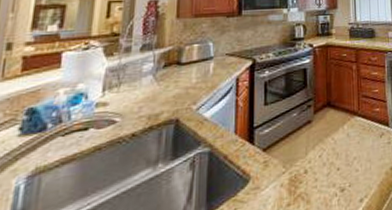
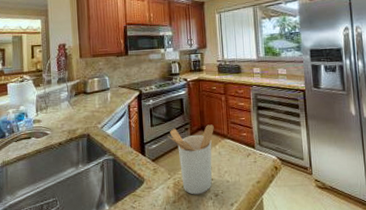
utensil holder: none [285,99,343,193] -> present [168,124,214,195]

